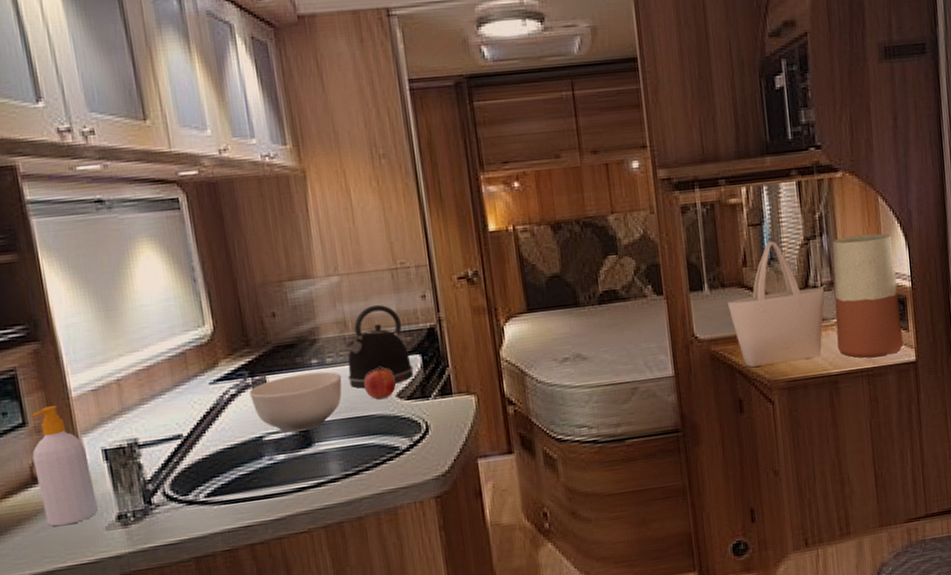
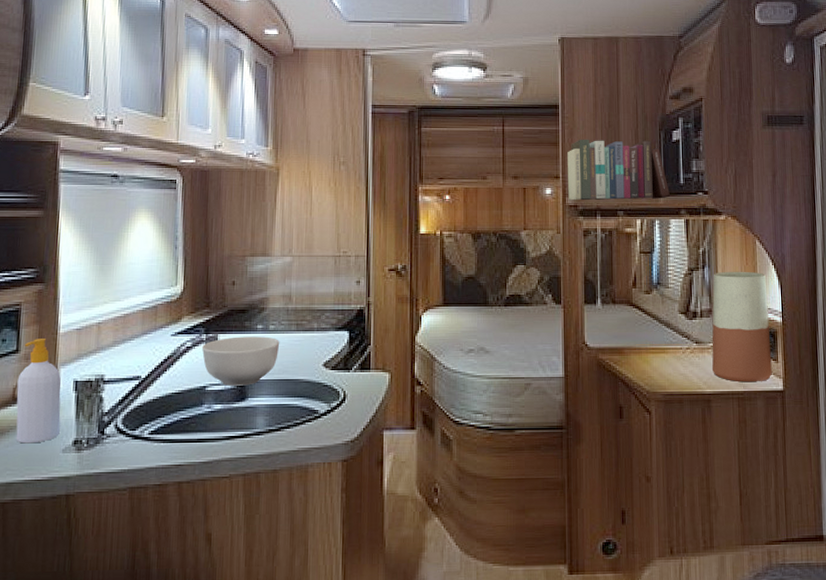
kettle: present [345,304,414,388] -> none [285,284,341,355]
fruit: present [363,366,397,400] -> none [297,337,325,367]
books: none [653,91,779,173] -> present [567,139,671,201]
shopping bag: present [728,240,827,368] -> none [617,268,706,379]

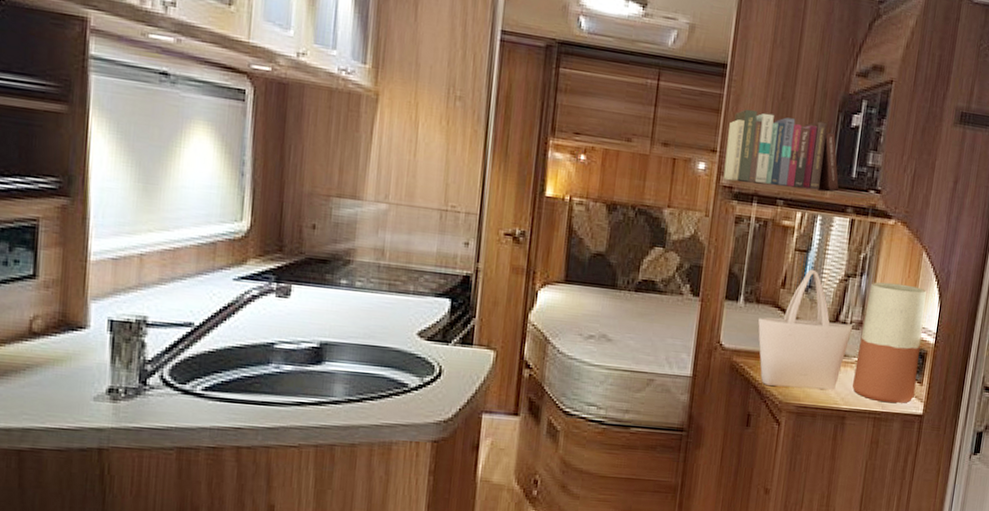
soap bottle: present [16,339,61,444] -> none [34,264,92,387]
bowl: present [201,336,280,386] -> none [270,290,368,348]
shopping bag: none [617,268,706,379] -> present [758,269,856,390]

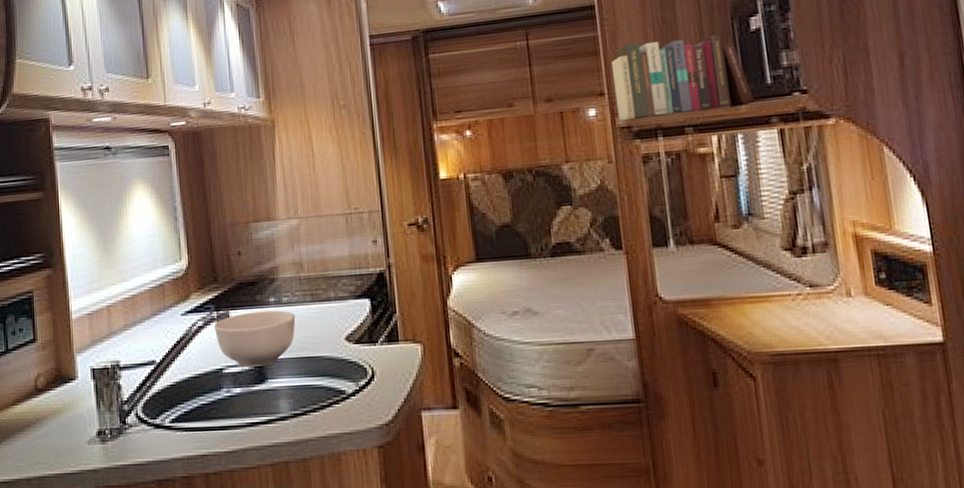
bowl: none [270,290,368,348] -> present [213,310,296,367]
shopping bag: present [758,269,856,390] -> none [697,194,820,337]
vase: present [852,282,927,404] -> none [825,188,925,335]

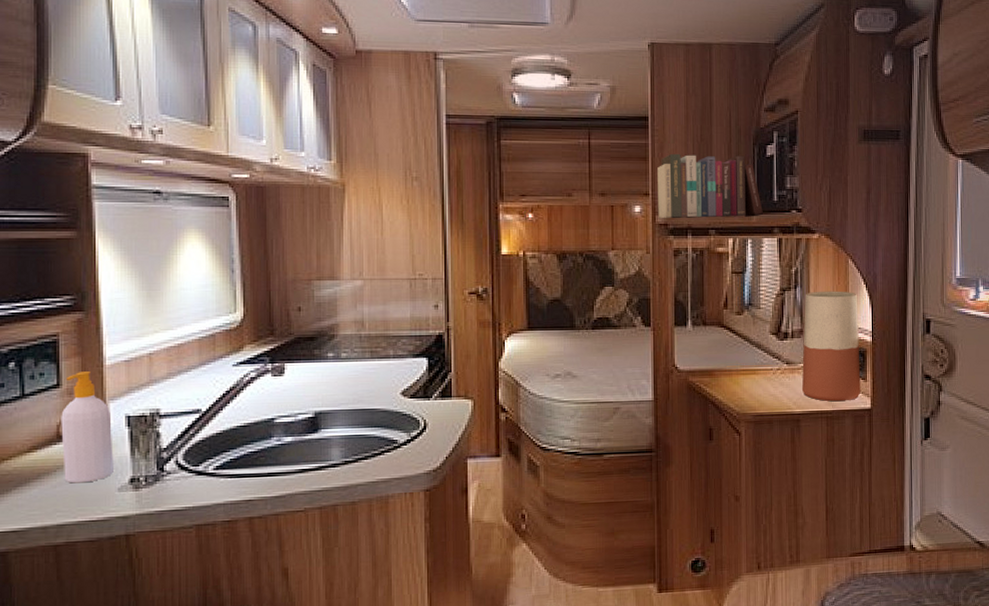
soap bottle: none [38,326,83,436] -> present [61,372,114,484]
bowl: present [213,310,296,367] -> none [267,365,353,417]
vase: none [825,188,925,335] -> present [801,291,861,402]

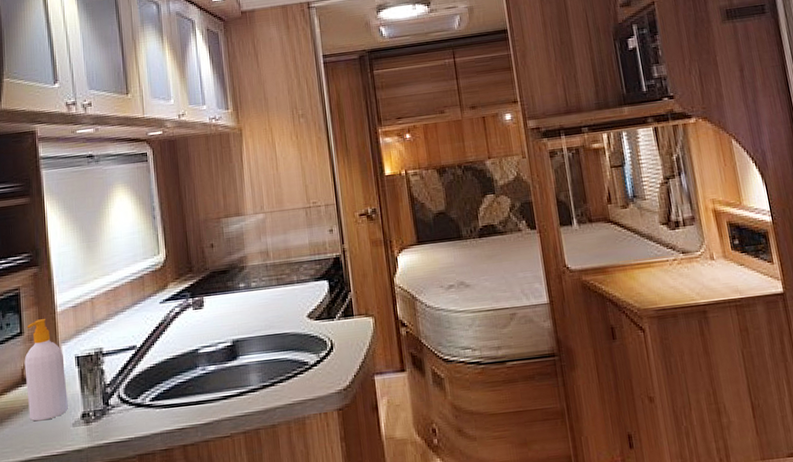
books: present [657,153,764,219] -> none [522,52,635,124]
vase: present [801,291,861,402] -> none [690,172,769,289]

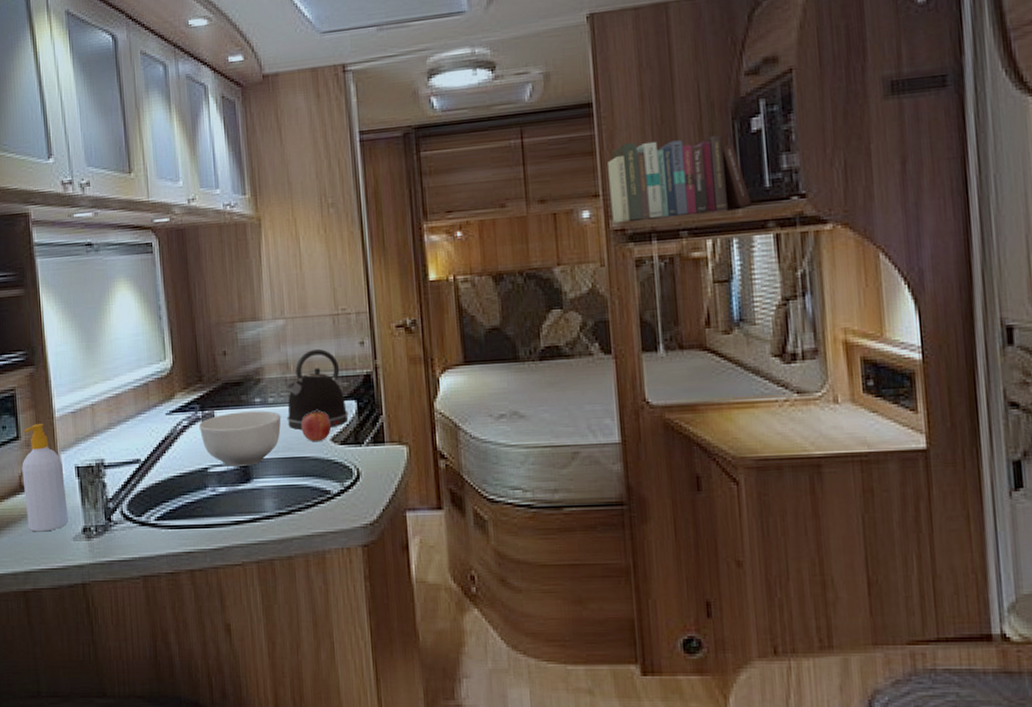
bowl: none [189,294,263,347] -> present [198,410,282,467]
kettle: none [267,237,322,309] -> present [286,348,349,429]
fruit: none [280,290,308,320] -> present [300,409,332,442]
books: none [522,52,635,124] -> present [608,134,753,224]

